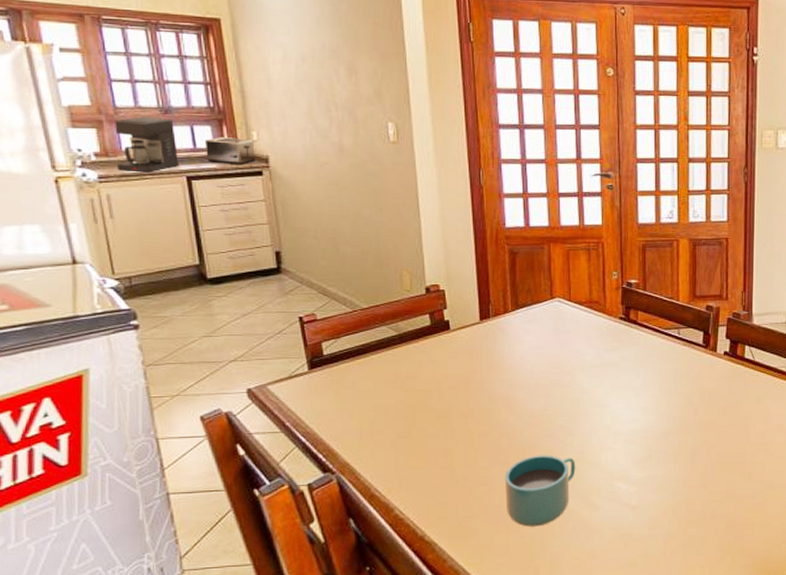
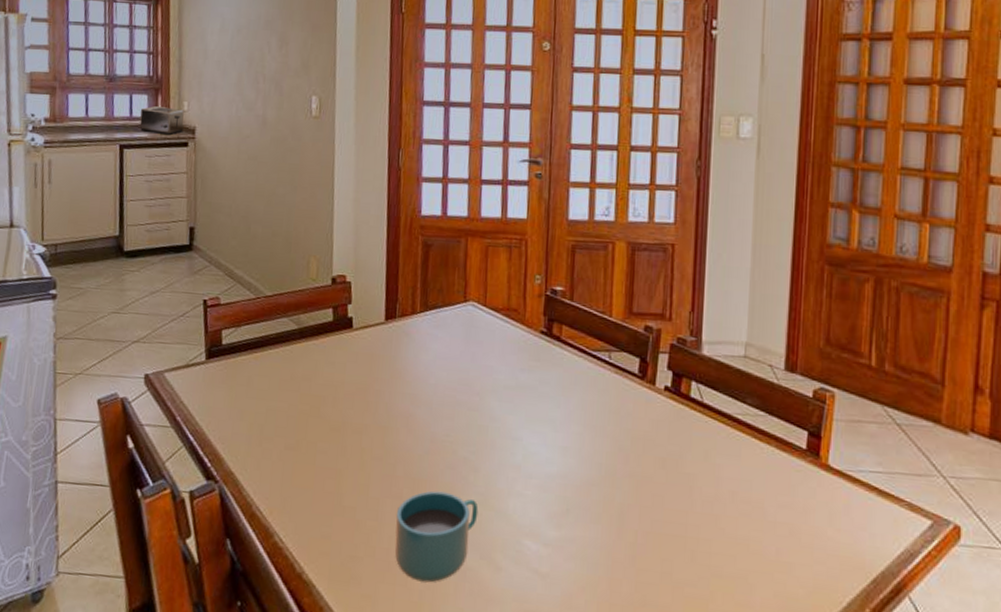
coffee maker: present [115,116,179,173] -> none [61,84,116,140]

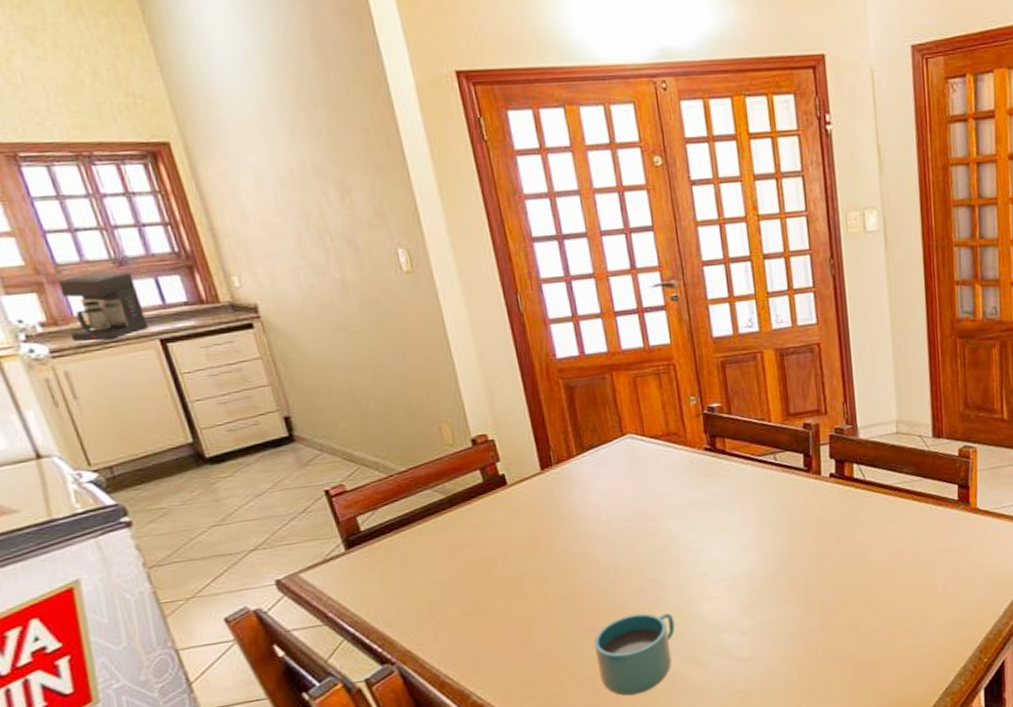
coffee maker: none [61,84,116,140] -> present [58,271,149,341]
toaster: present [139,106,185,136] -> none [174,286,242,320]

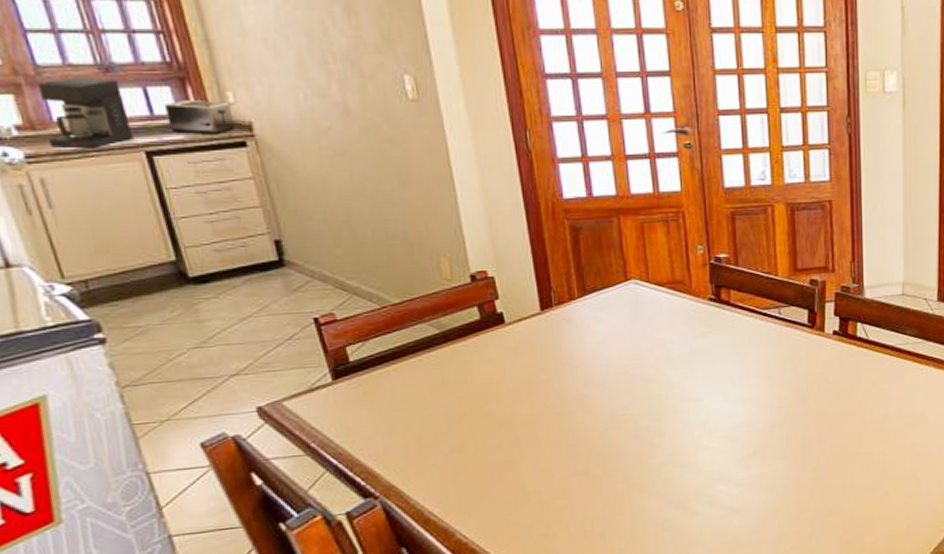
toaster: none [174,286,242,320] -> present [164,100,235,135]
cup: present [593,613,675,696] -> none [584,459,669,542]

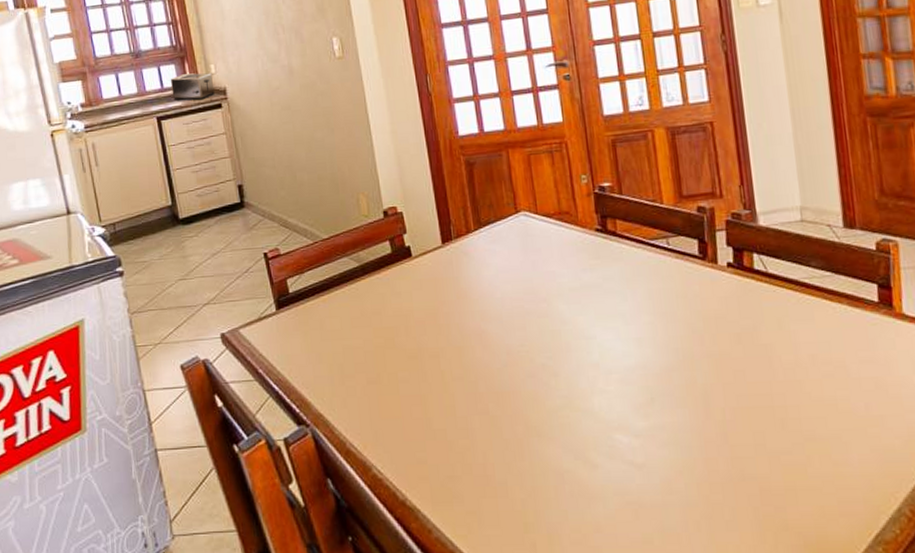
coffee maker: present [38,77,134,149] -> none [96,62,150,119]

